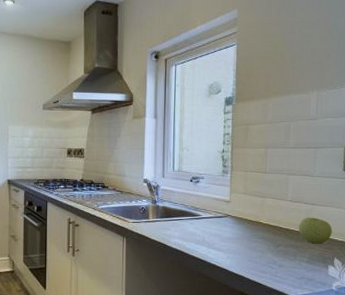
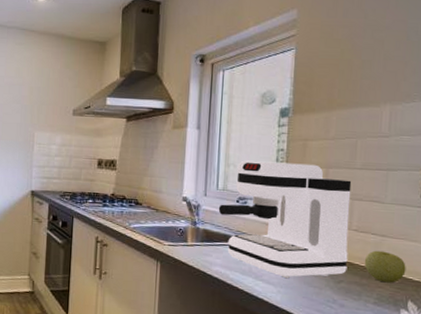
coffee maker: none [175,144,287,246] -> present [218,160,352,279]

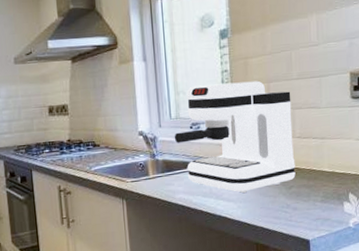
apple: present [364,250,406,283] -> none [309,152,345,181]

